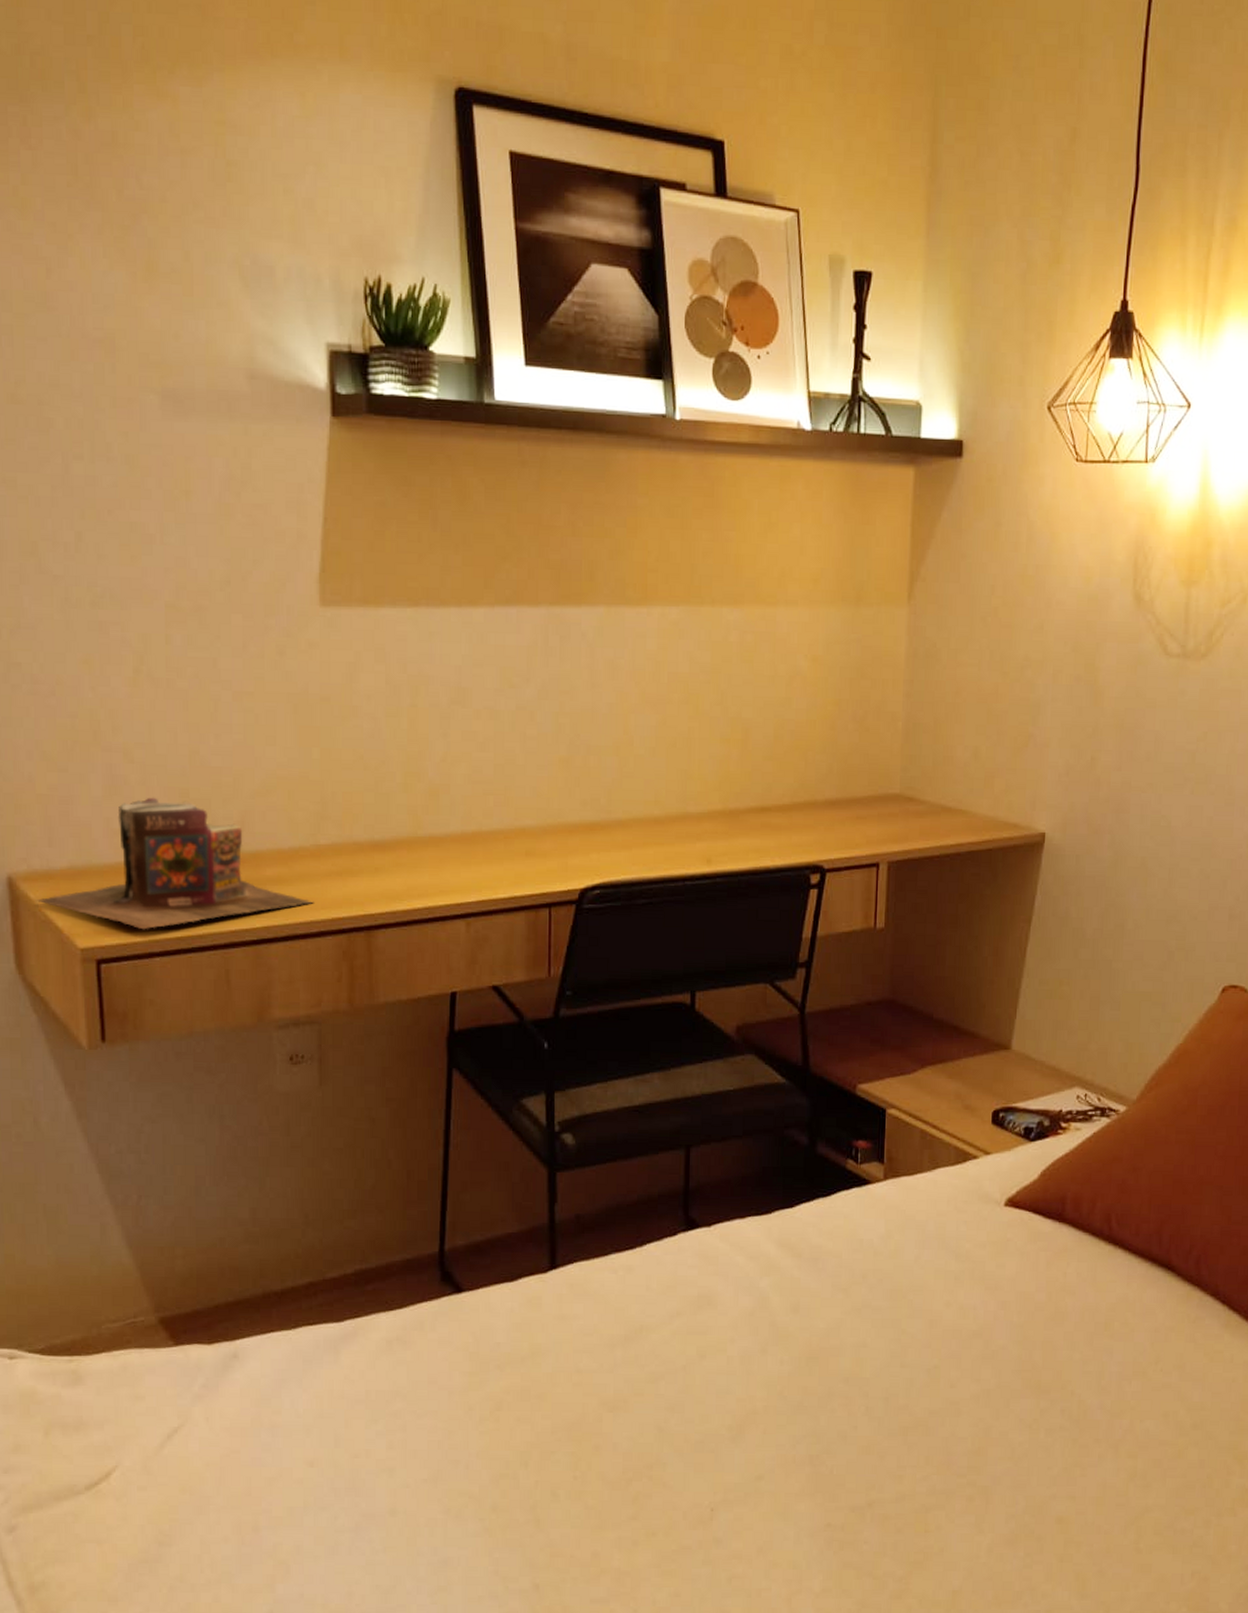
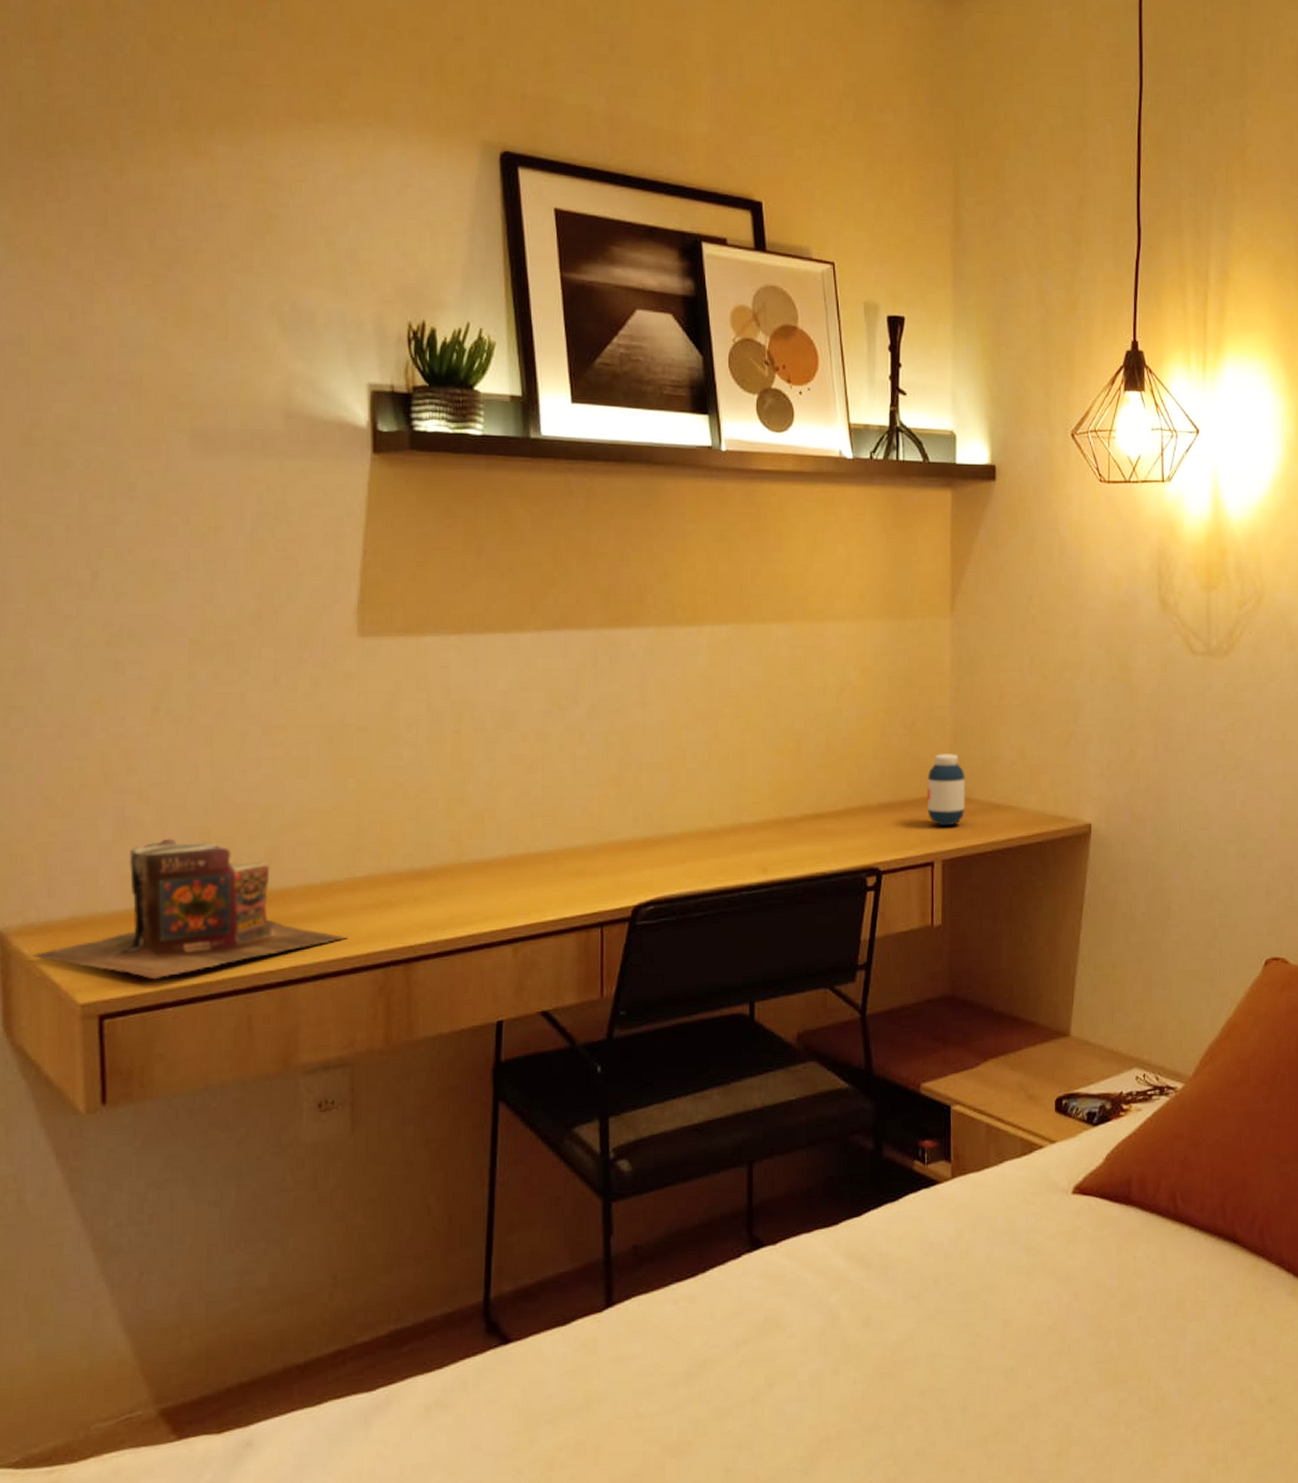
medicine bottle: none [874,751,916,827] -> present [926,754,966,826]

